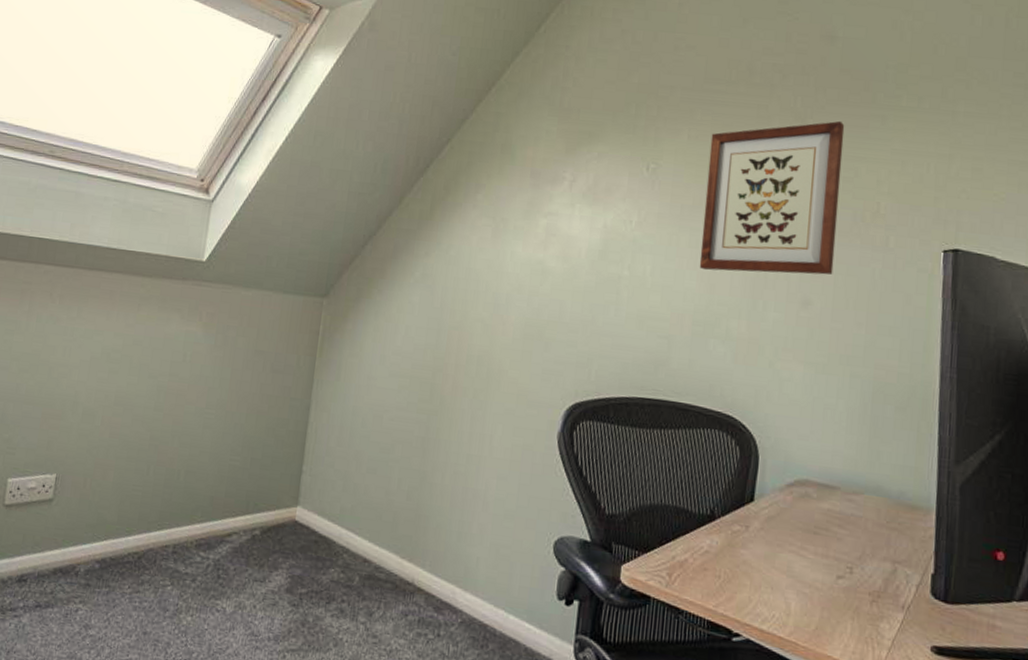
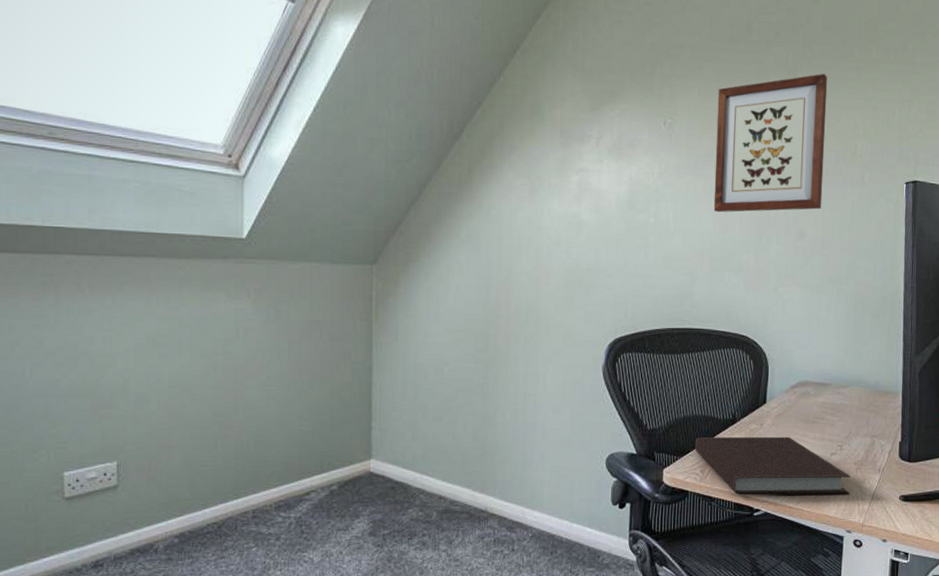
notebook: none [661,532,863,633] -> present [694,436,851,495]

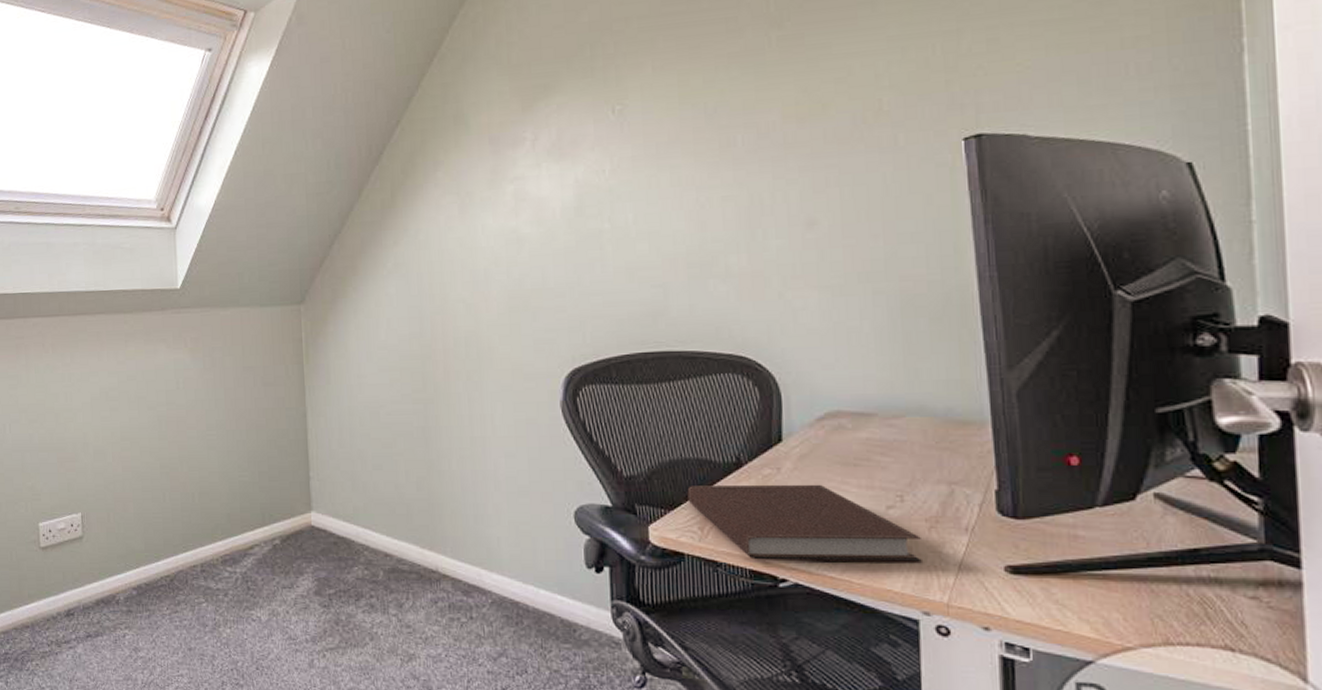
wall art: present [713,73,828,213] -> none [678,17,838,208]

